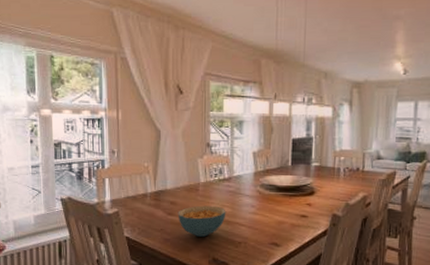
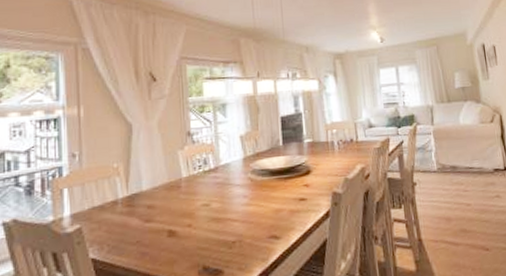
cereal bowl: present [177,205,226,237] -> none [157,202,215,243]

